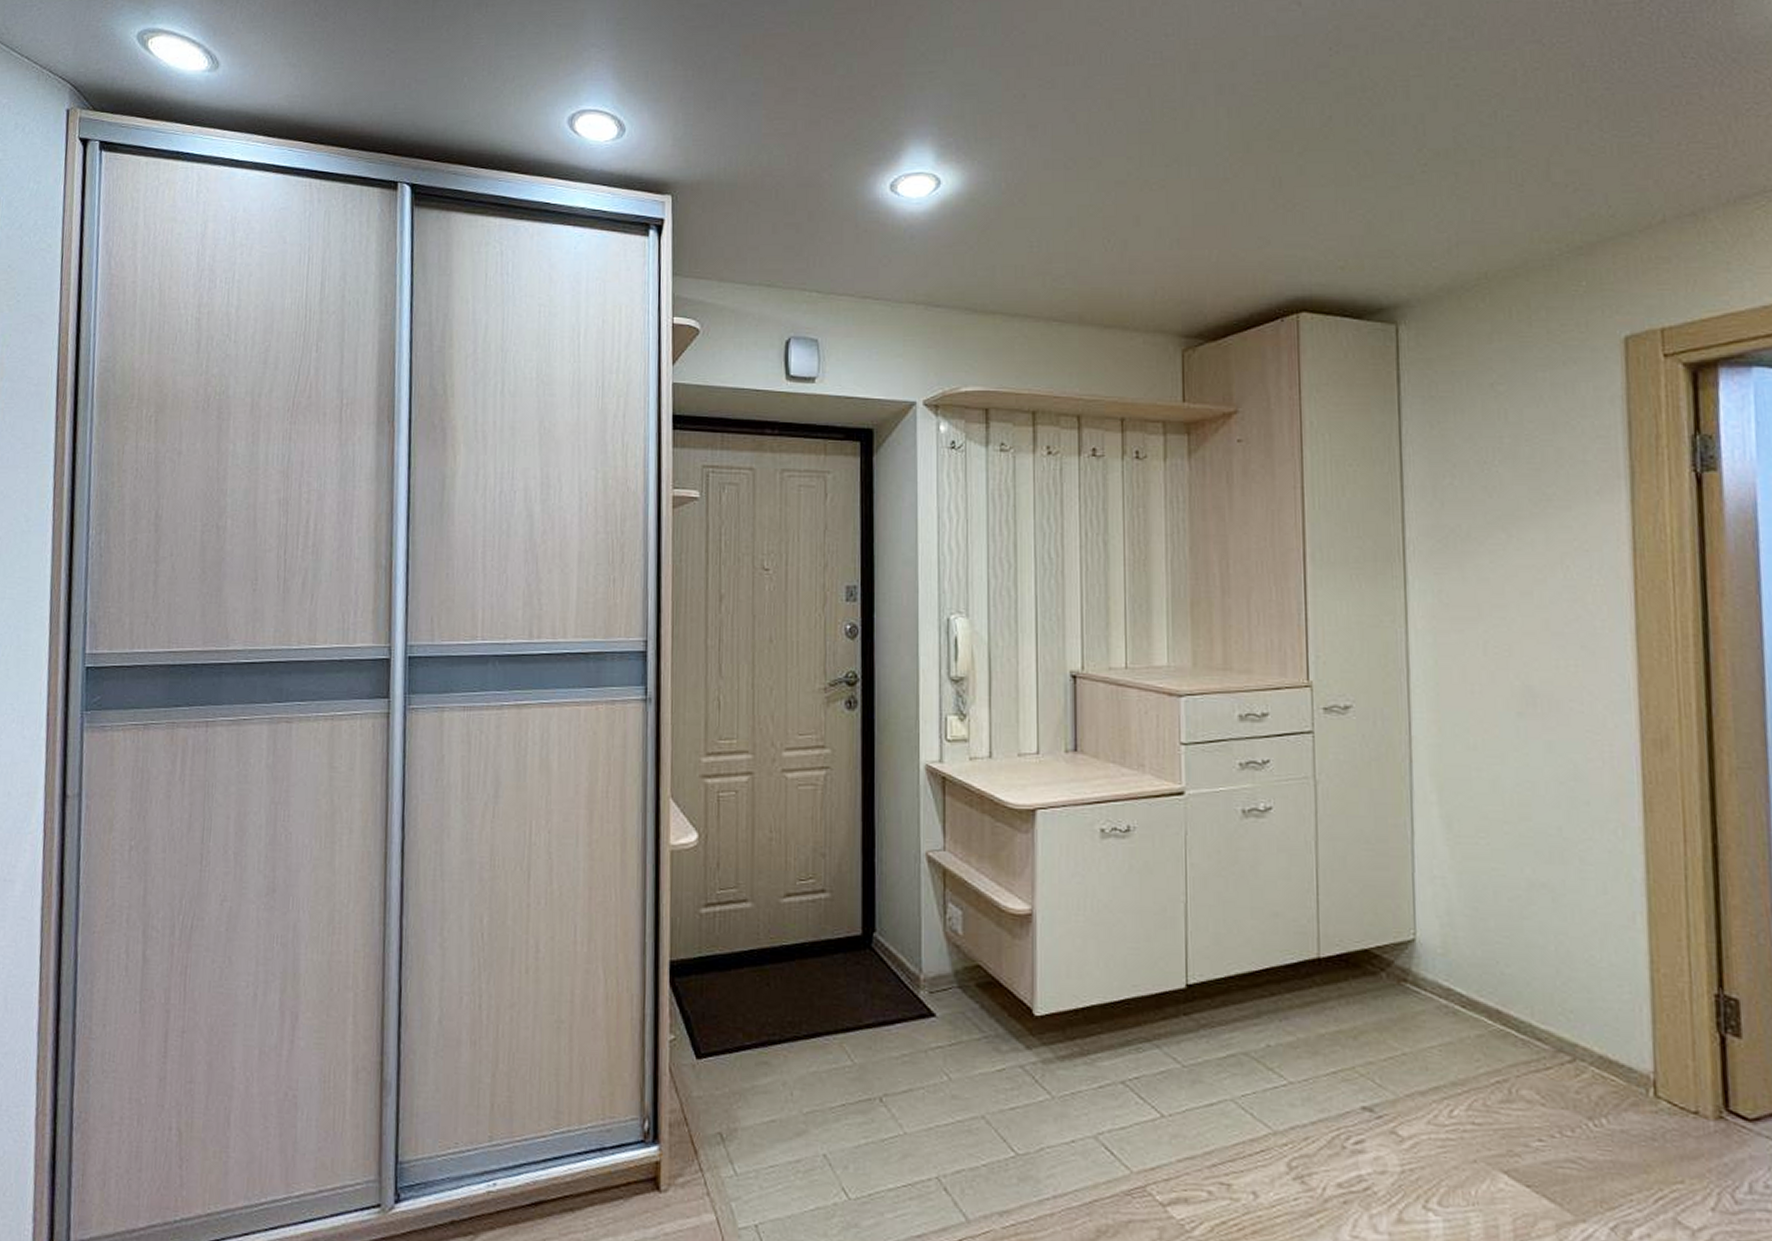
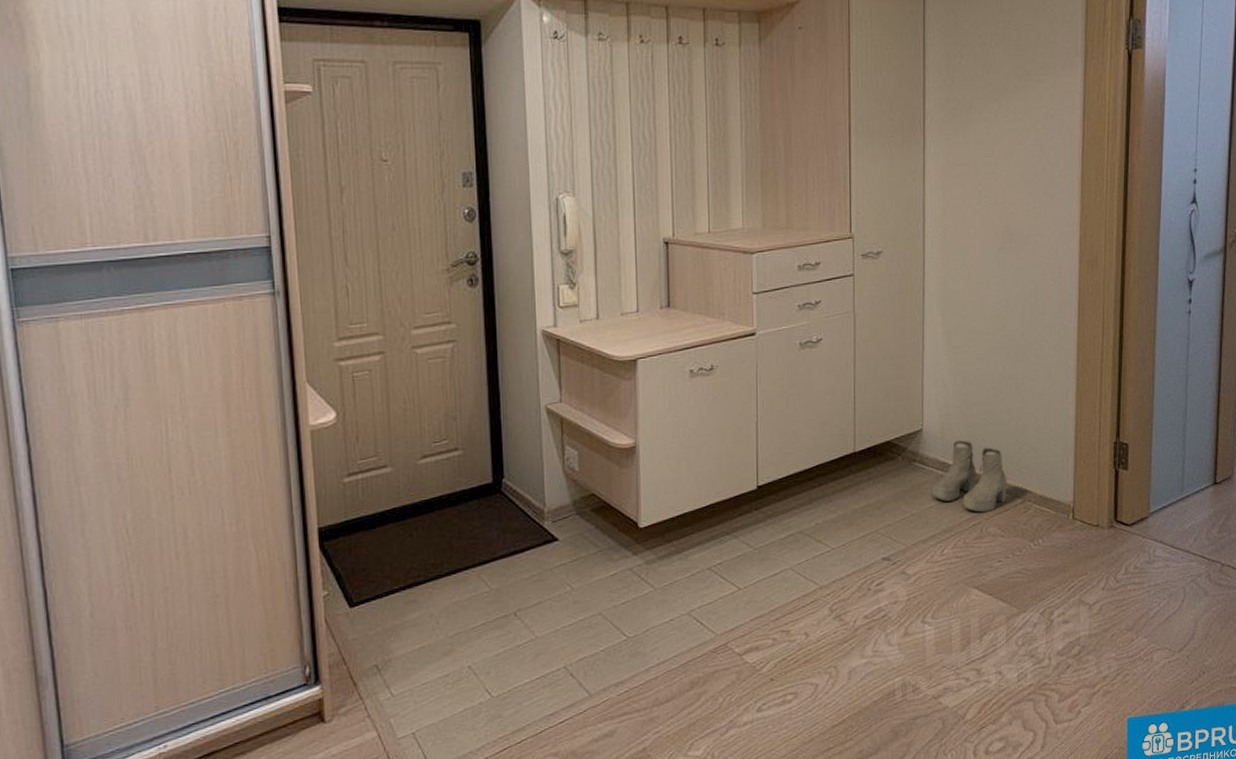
boots: none [1433,961,1547,1067] -> present [933,440,1007,513]

